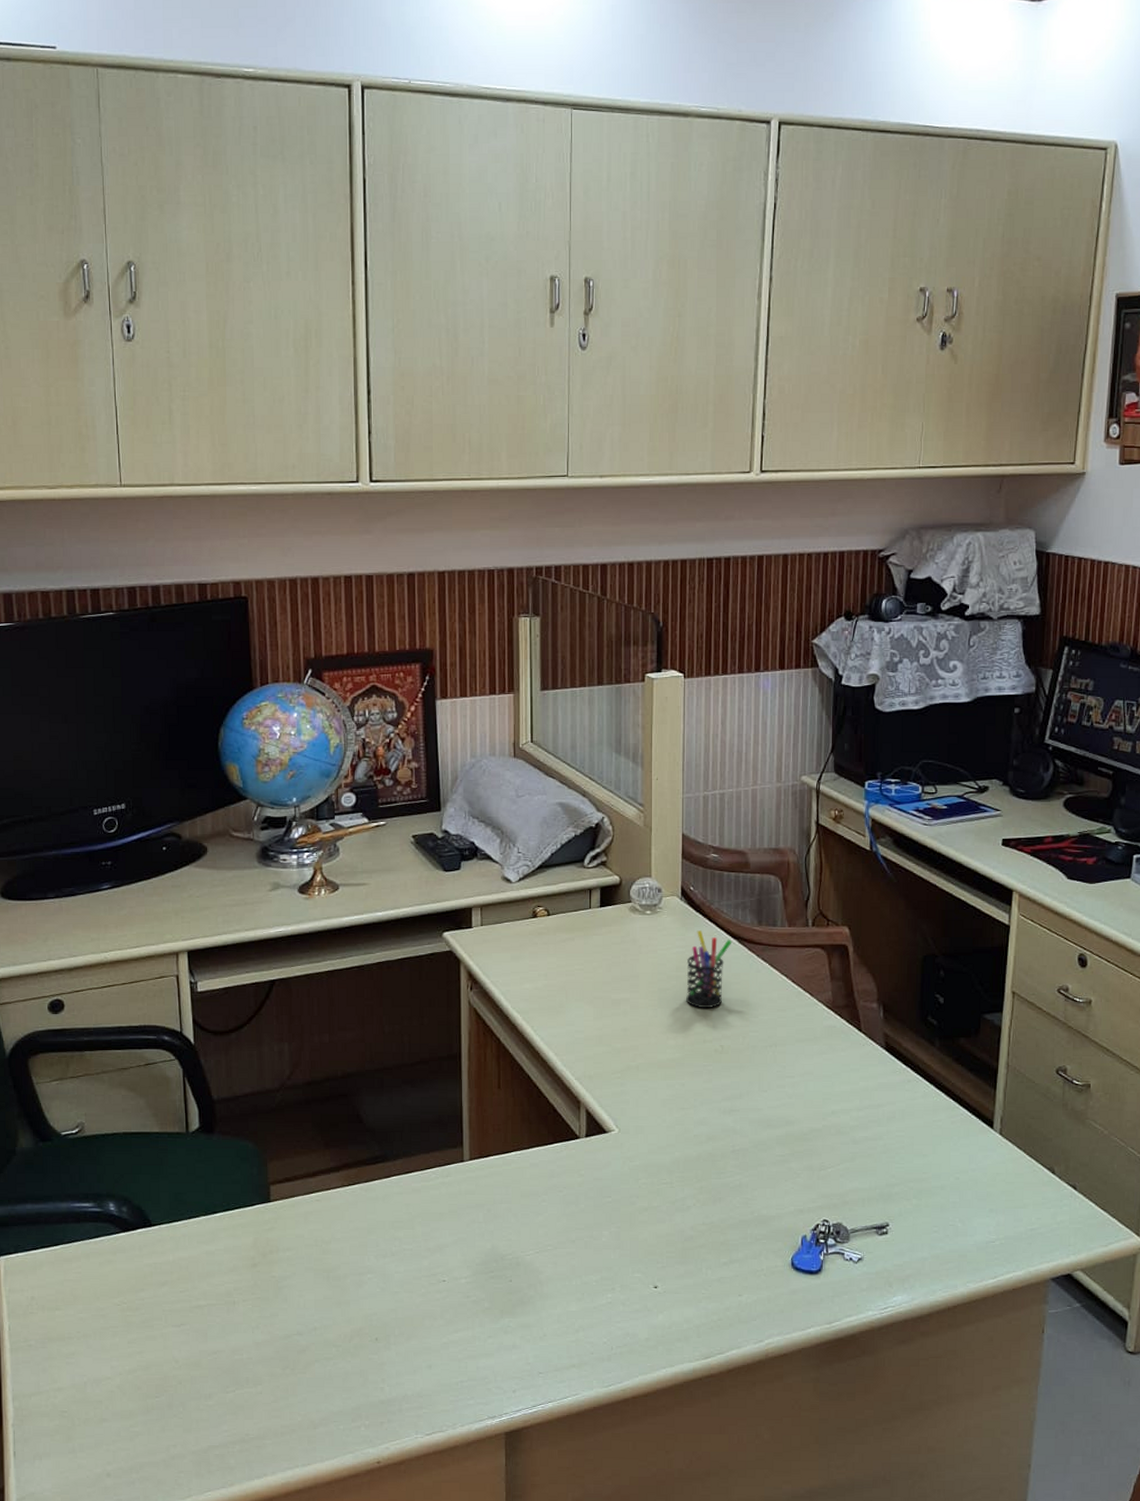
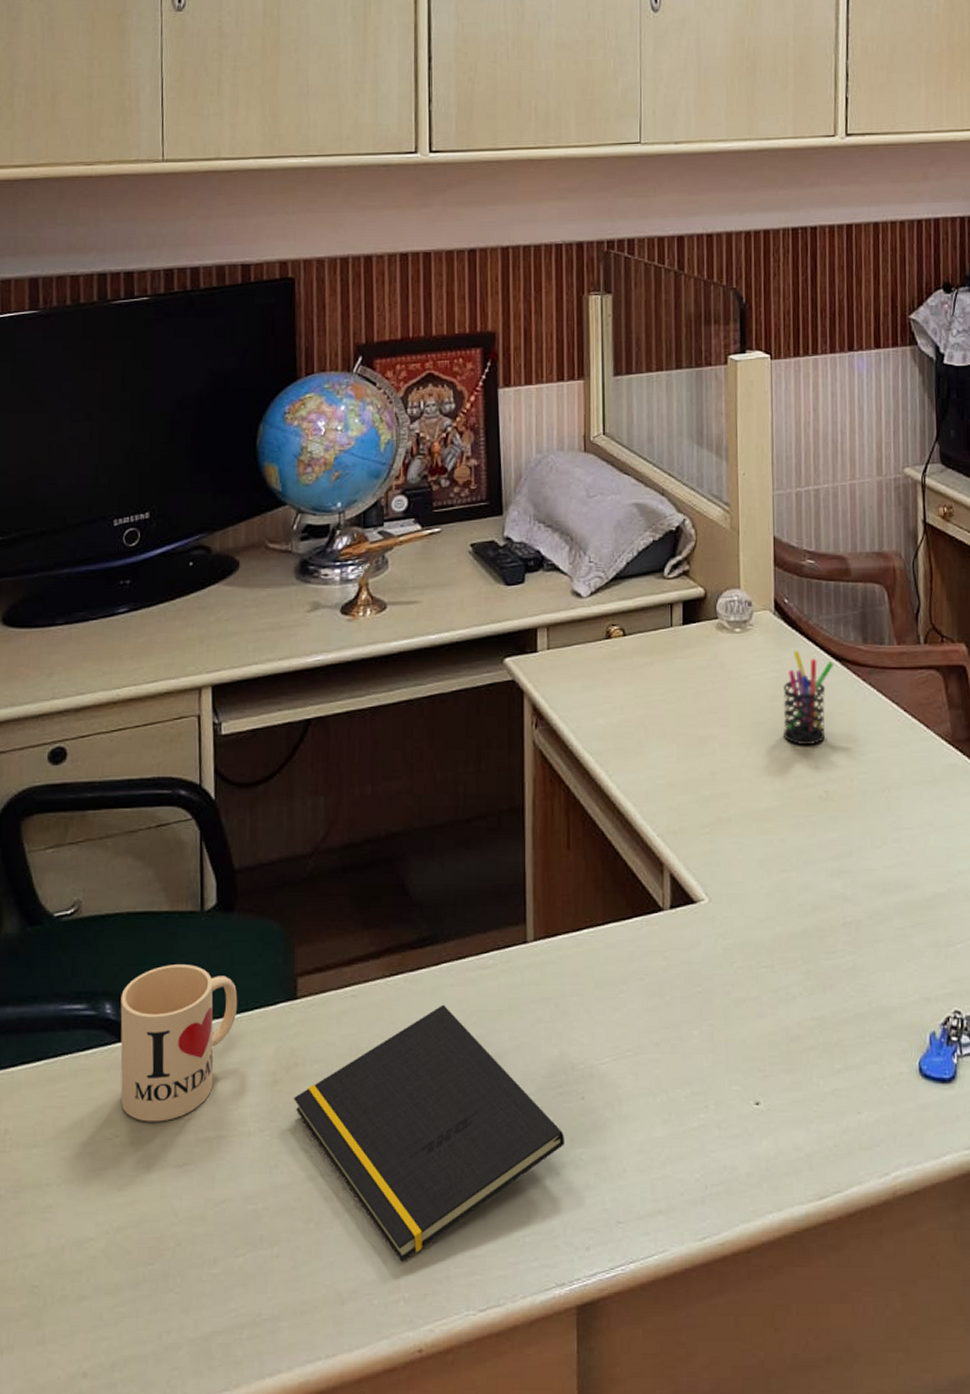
mug: none [122,1174,221,1293] -> present [120,964,238,1122]
notepad: none [270,1208,495,1399] -> present [294,1004,564,1262]

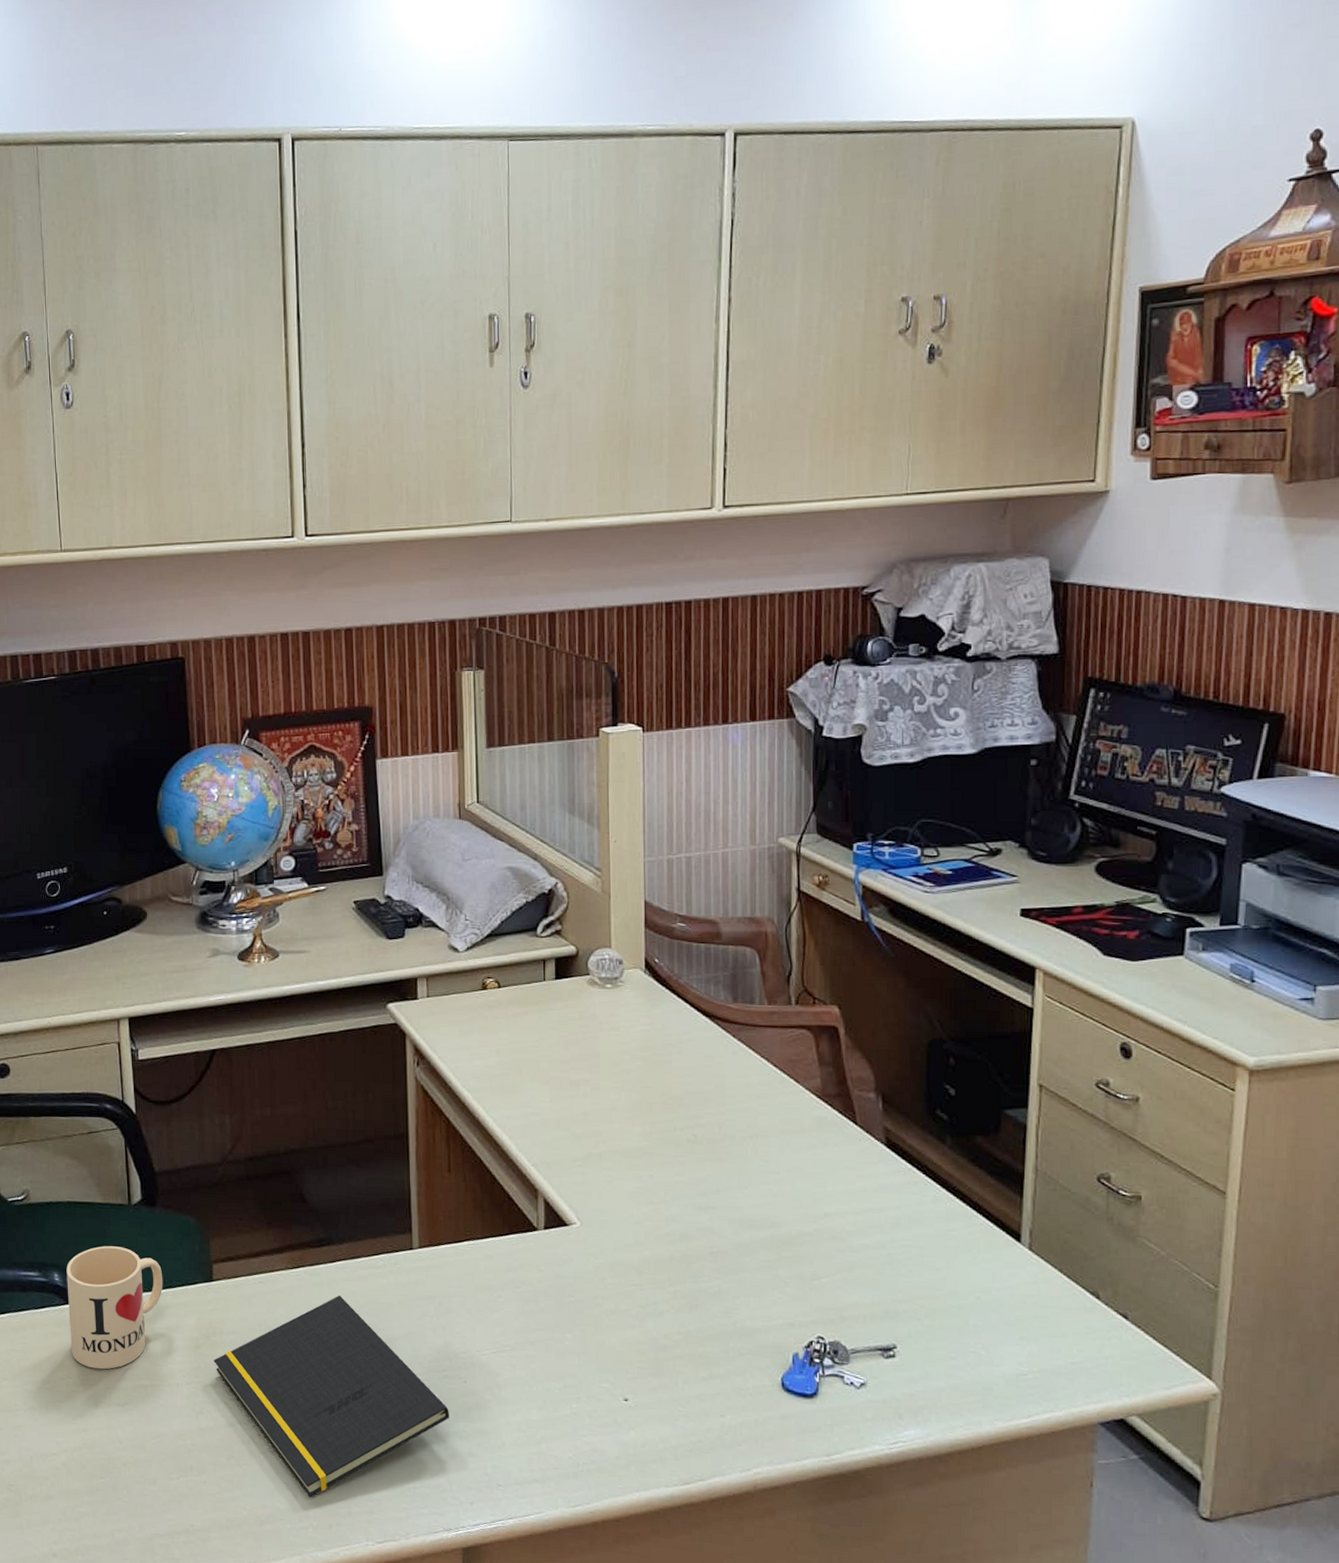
pen holder: present [782,650,835,745] -> none [652,1006,704,1093]

